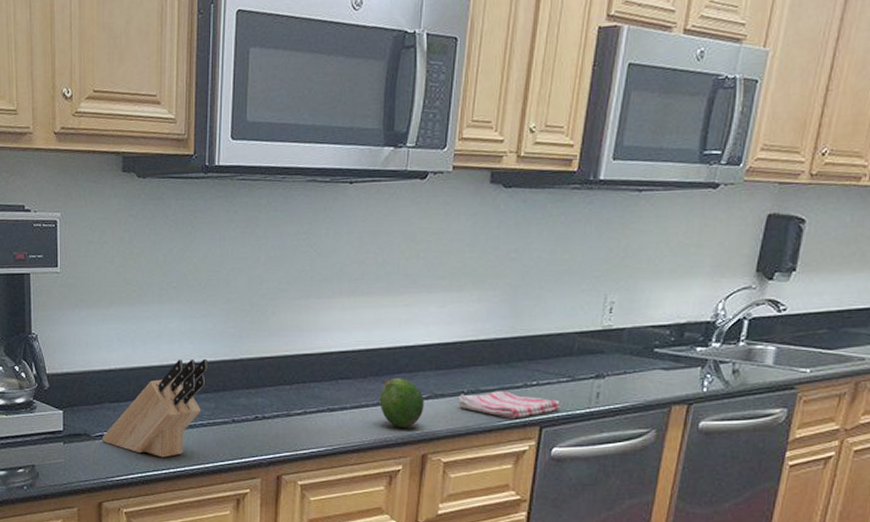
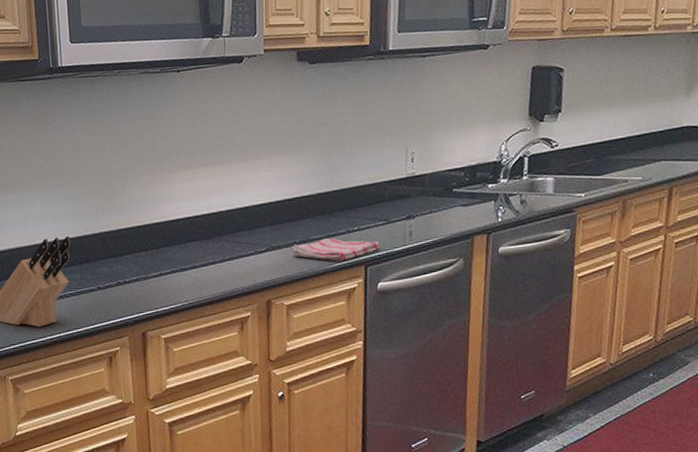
fruit: present [379,378,425,427] -> none [224,235,264,279]

